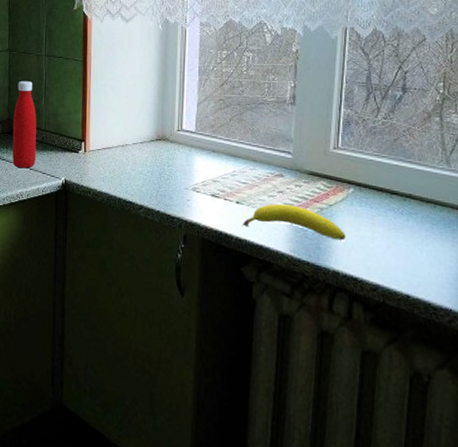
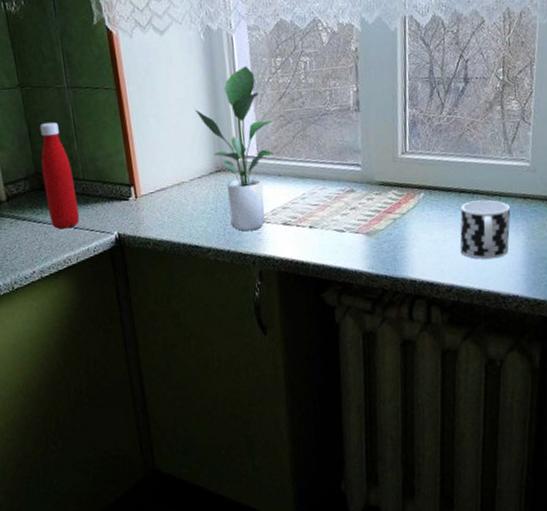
potted plant: none [145,55,213,197] -> present [195,66,275,232]
fruit: present [243,204,346,241] -> none [318,220,420,252]
cup: none [388,204,447,266] -> present [459,199,511,260]

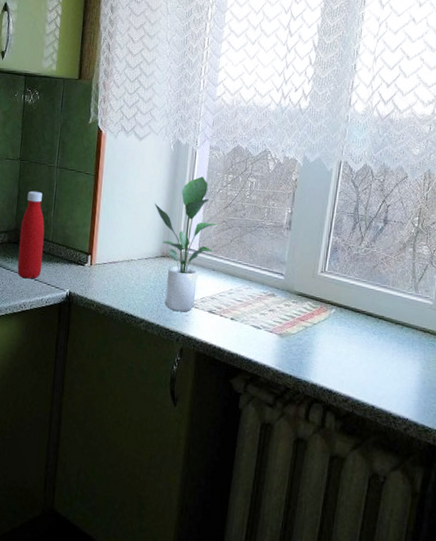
cup: present [459,199,511,260] -> none [360,325,411,381]

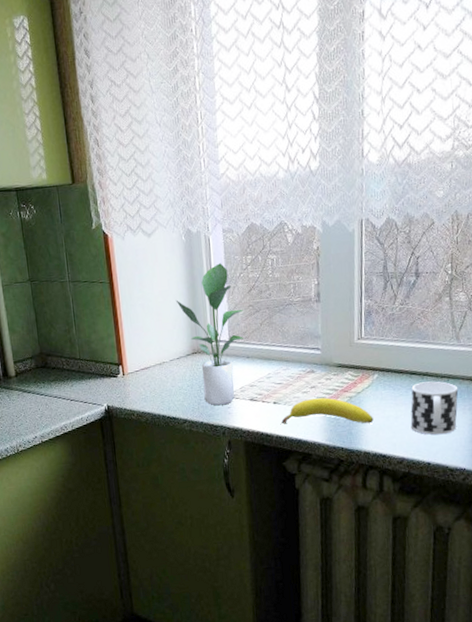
bottle: present [17,190,45,279] -> none [45,310,76,401]
fruit: none [235,321,325,357] -> present [281,397,374,425]
cup: none [360,325,411,381] -> present [410,381,458,435]

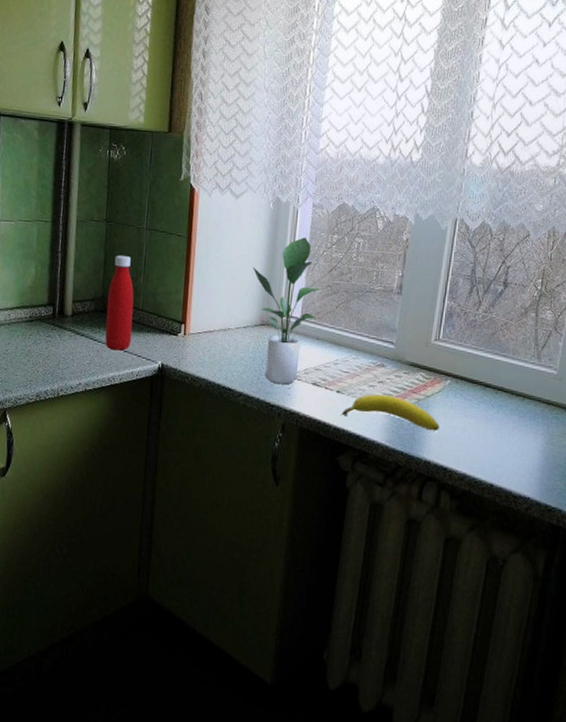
bottle: none [45,310,76,401] -> present [105,255,134,350]
cup: present [410,381,458,435] -> none [478,397,533,457]

